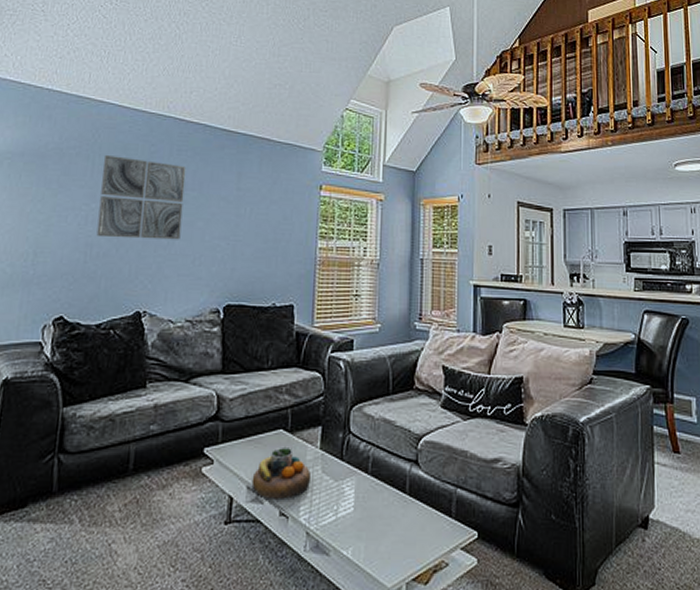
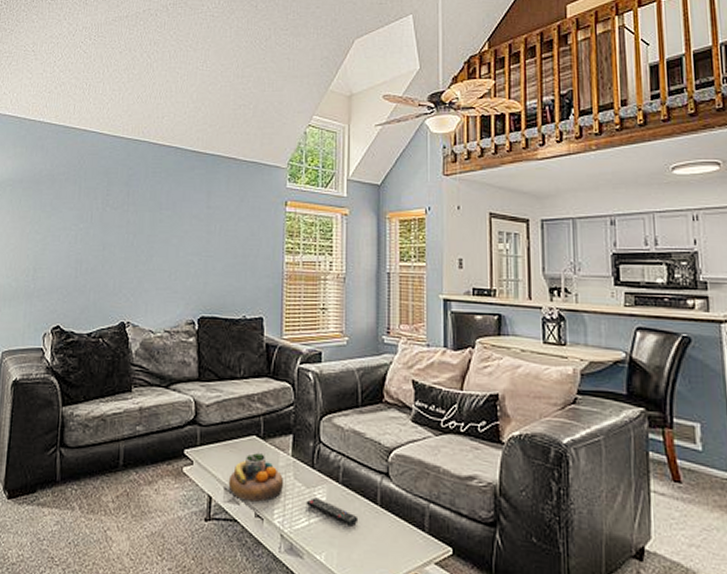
wall art: present [96,156,186,240] -> none [85,180,161,256]
remote control: none [333,491,387,518] -> present [306,497,359,527]

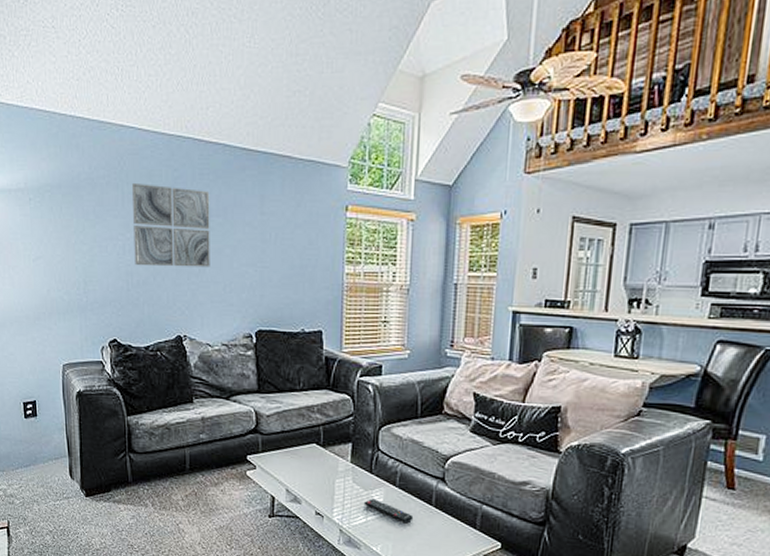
wall art: none [85,180,161,256] -> present [131,184,210,267]
decorative bowl: present [228,452,285,502] -> none [290,458,344,502]

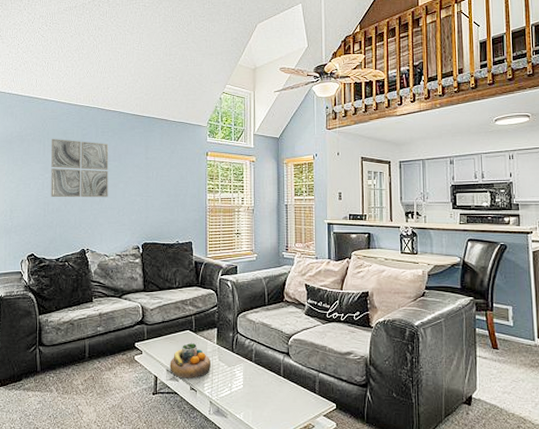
decorative bowl: none [290,458,344,502] -> present [169,342,212,379]
remote control: present [363,499,414,524] -> none [228,373,267,393]

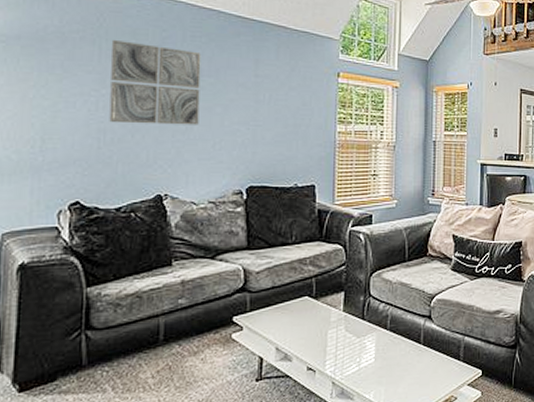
decorative bowl: present [169,342,212,379] -> none [280,311,336,357]

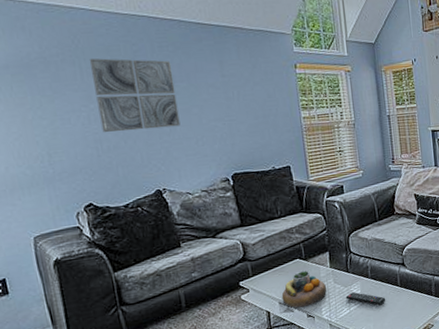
decorative bowl: none [280,311,336,357] -> present [281,270,327,308]
remote control: none [356,345,404,366] -> present [345,292,386,306]

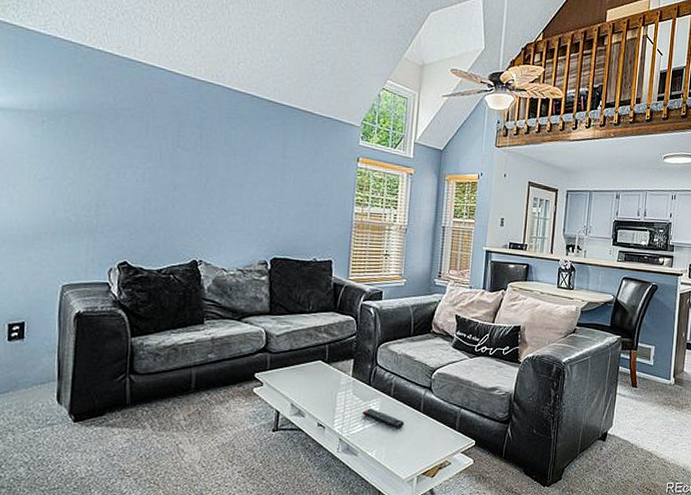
wall art: present [89,58,181,133] -> none [154,119,235,200]
decorative bowl: present [281,270,327,308] -> none [295,374,345,414]

